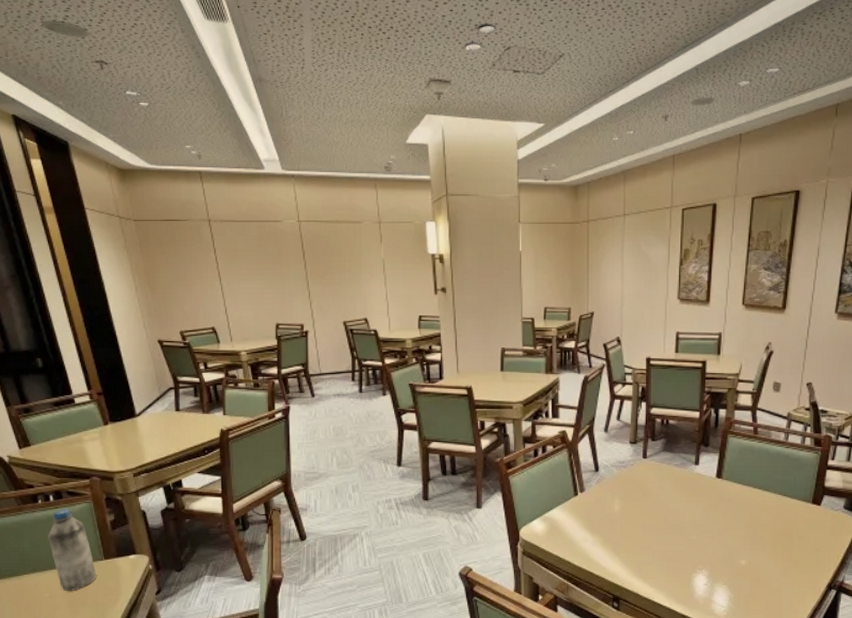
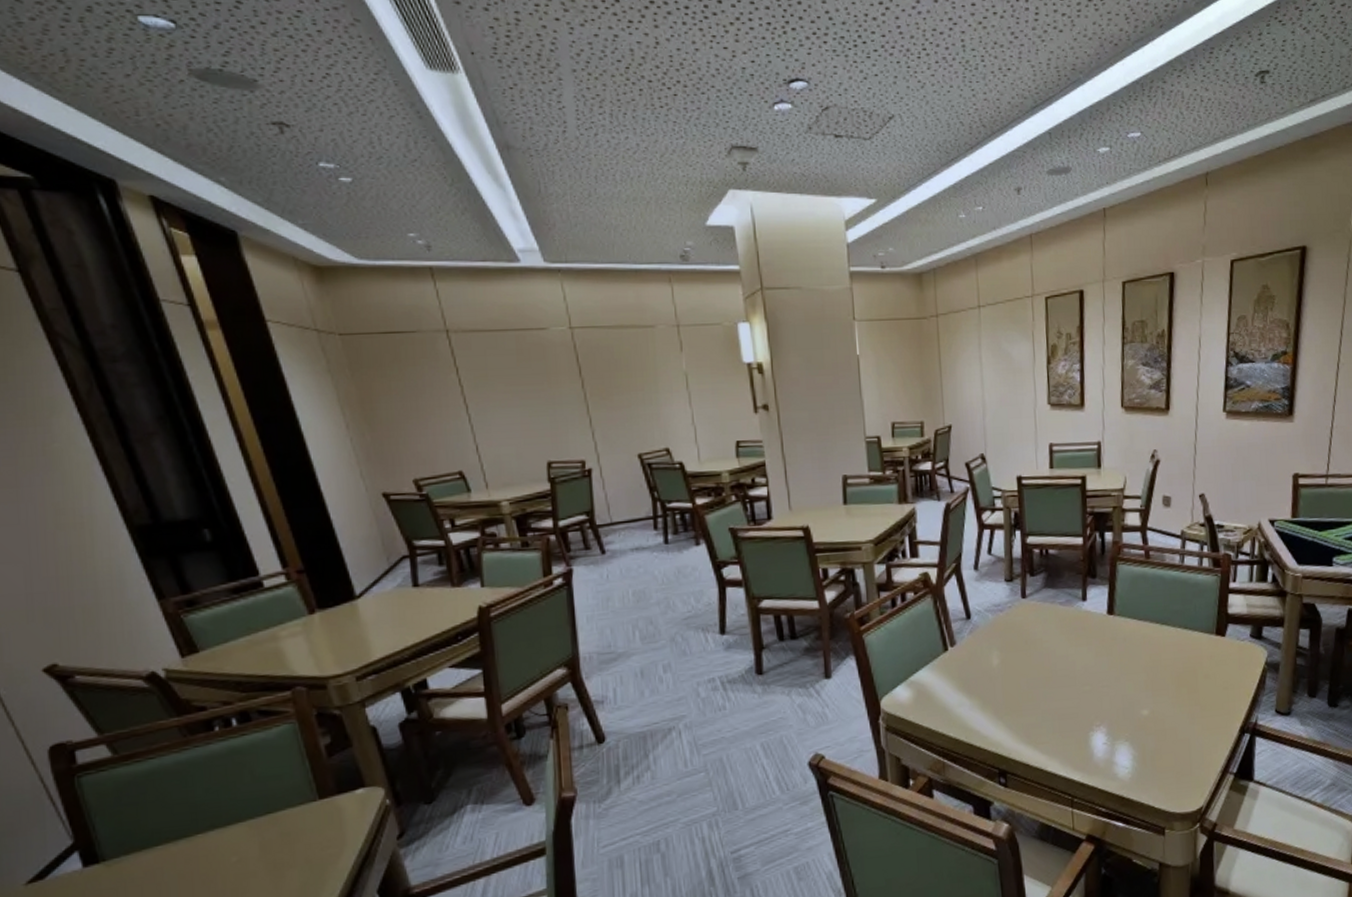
water bottle: present [48,508,97,592] -> none [231,734,309,851]

